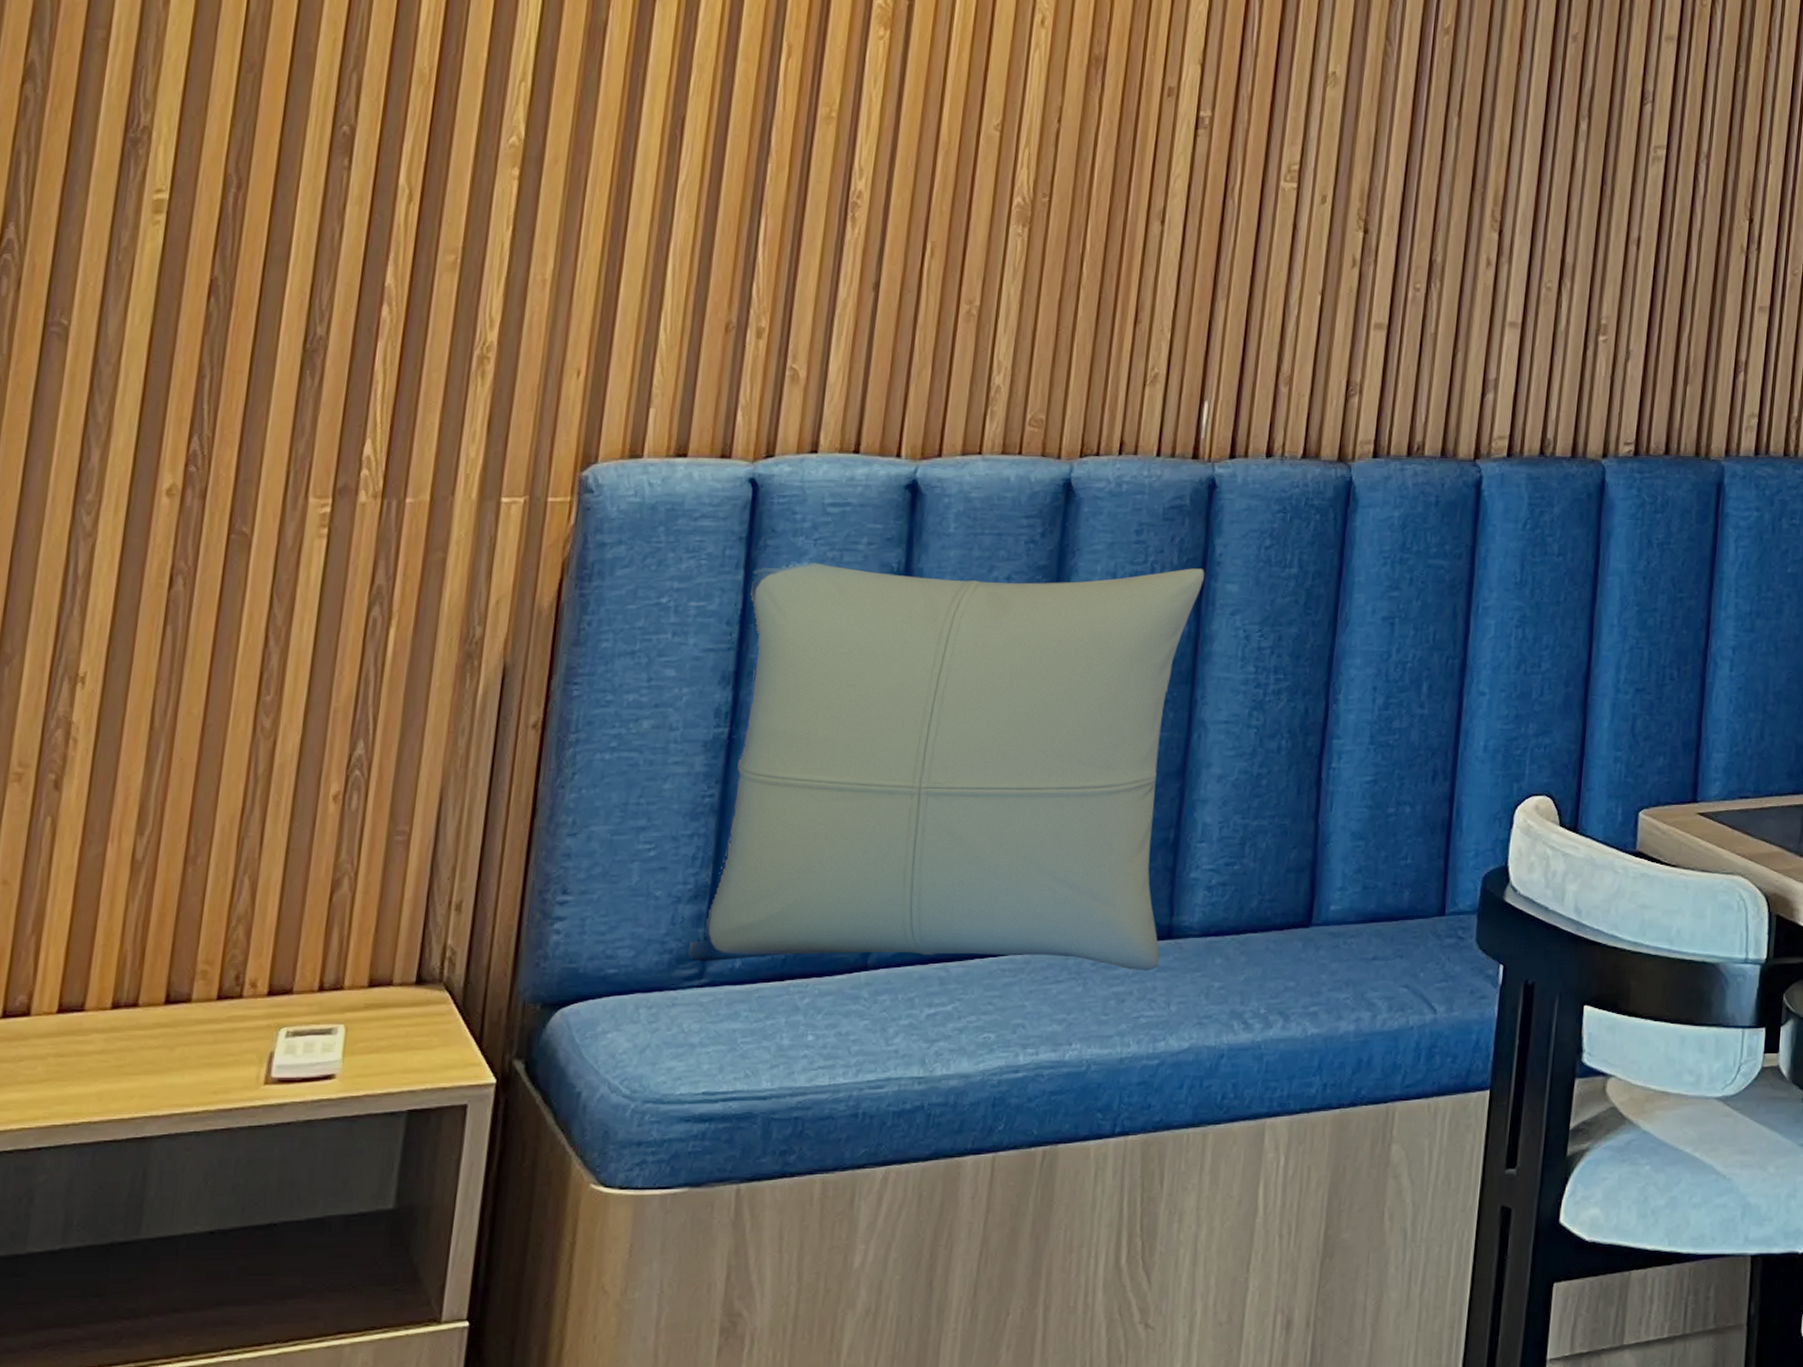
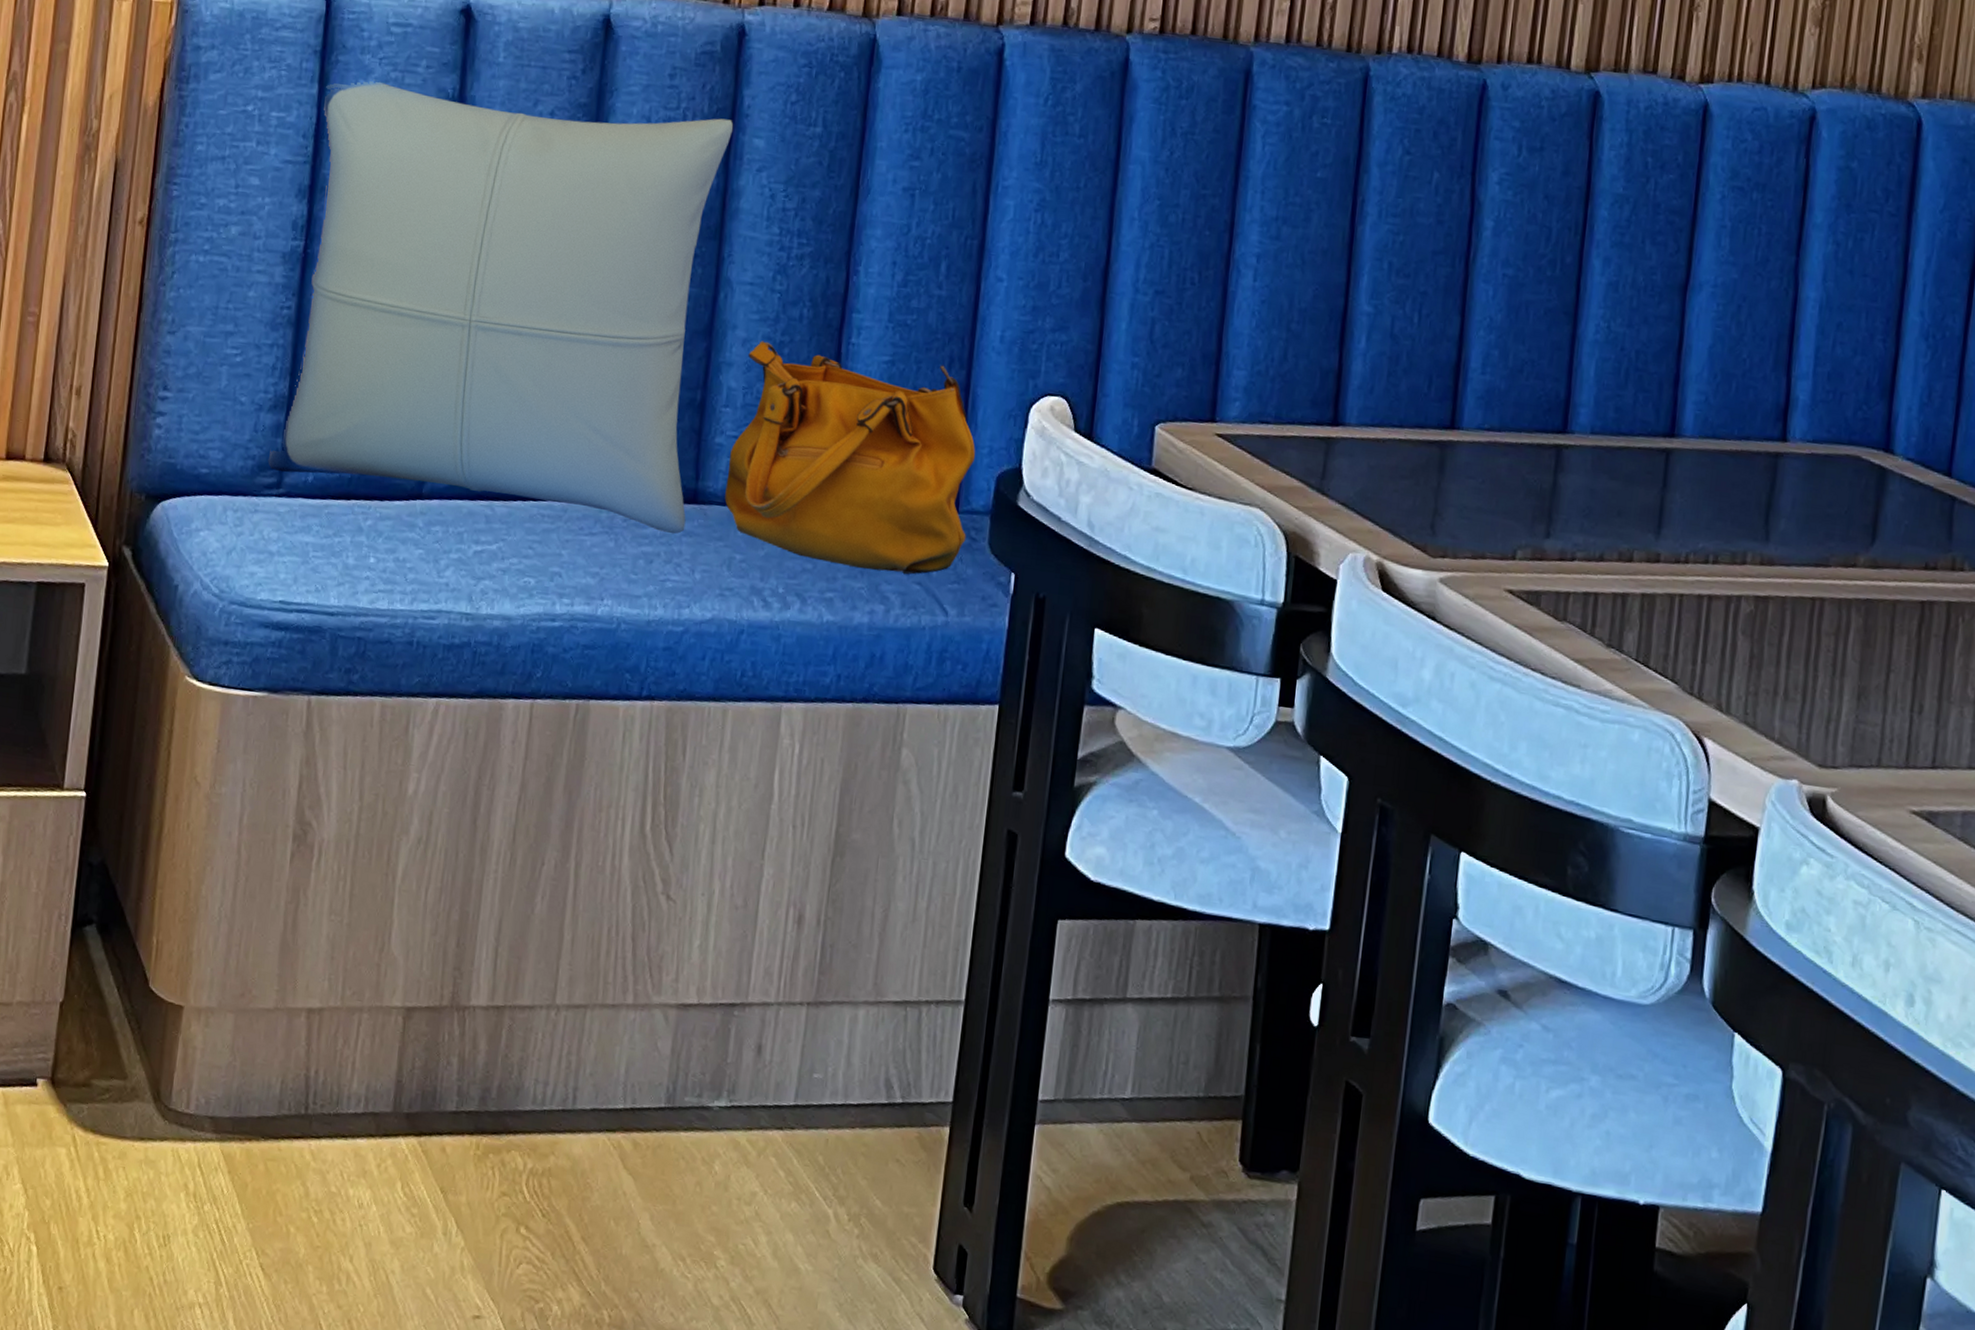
handbag: none [1201,775,1461,979] -> present [724,341,976,574]

